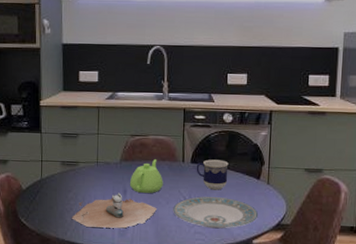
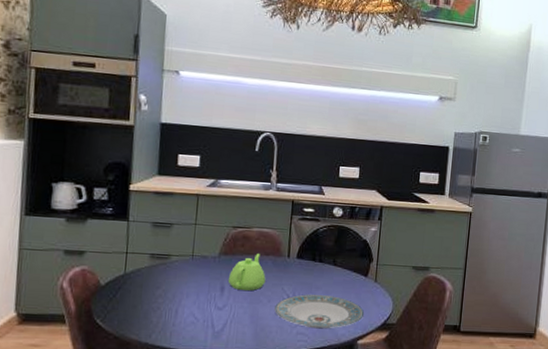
shoe: present [71,193,158,229] -> none [158,290,258,330]
cup: present [196,159,229,190] -> none [302,255,336,288]

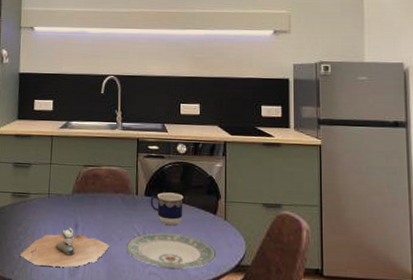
shoe: none [158,290,258,330] -> present [19,227,110,268]
teapot: present [228,254,266,291] -> none [81,191,116,229]
cup: none [302,255,336,288] -> present [150,192,184,226]

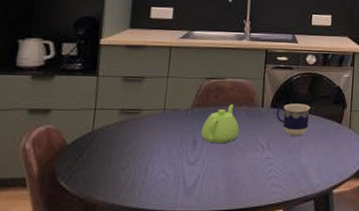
shoe: present [19,227,110,268] -> none [126,144,231,186]
teapot: none [81,191,116,229] -> present [200,105,240,144]
plate: present [126,232,217,270] -> none [248,144,340,180]

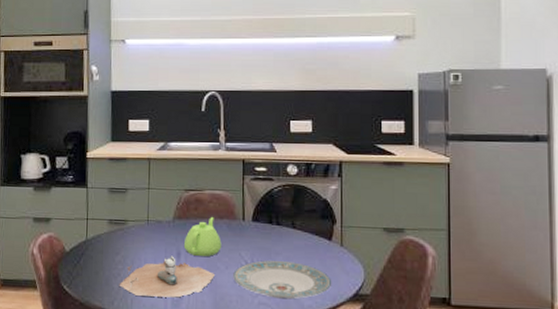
shoe: none [126,144,231,186] -> present [119,256,216,298]
plate: none [248,144,340,180] -> present [233,260,332,300]
cup: present [276,103,310,137] -> none [258,217,295,253]

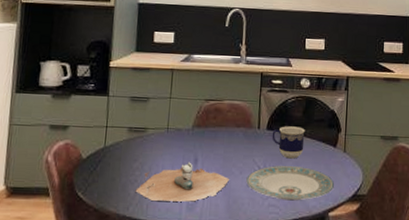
teapot: present [183,217,222,257] -> none [201,126,237,163]
cup: none [258,217,295,253] -> present [272,126,305,159]

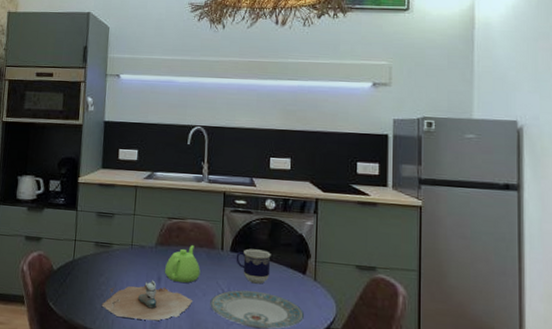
teapot: none [201,126,237,163] -> present [164,245,201,283]

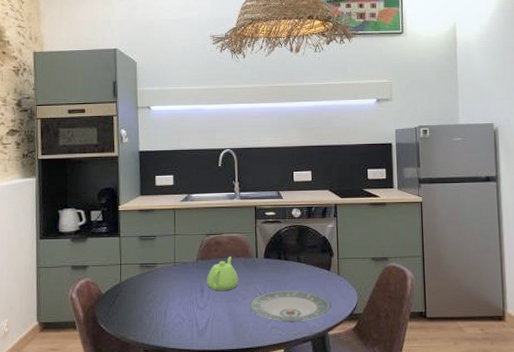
shoe: present [101,280,194,321] -> none [150,292,235,328]
cup: present [236,248,271,284] -> none [269,254,300,284]

